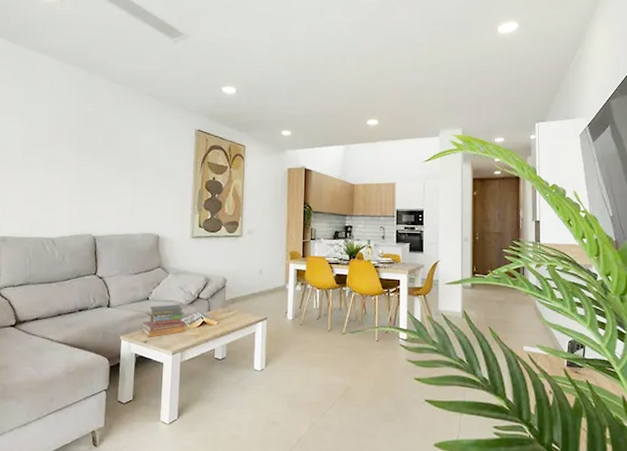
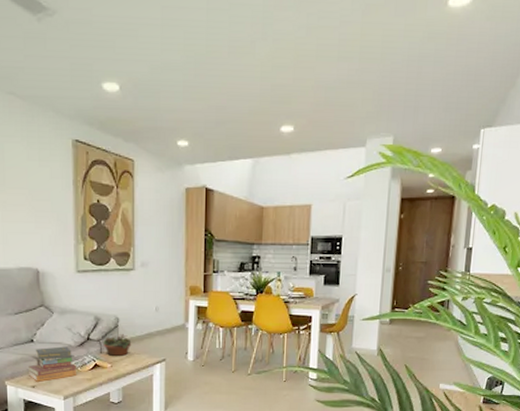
succulent planter: none [211,294,237,315] -> present [103,334,132,357]

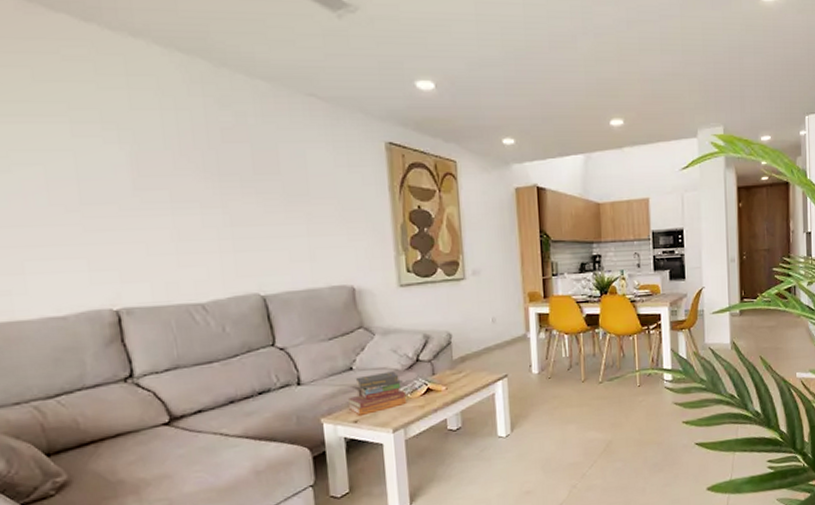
succulent planter: present [103,334,132,357] -> none [435,351,468,378]

